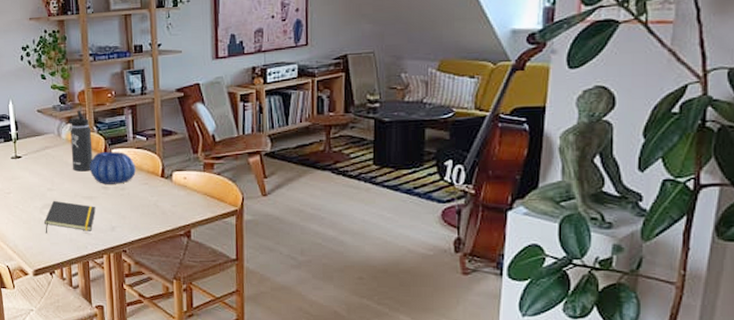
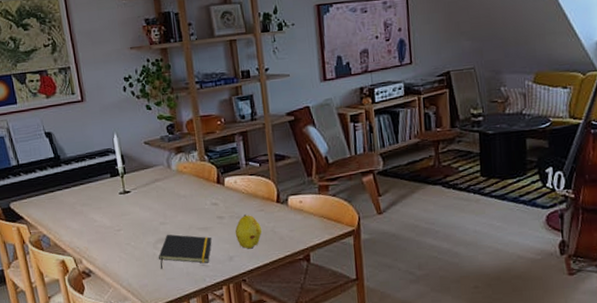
thermos bottle: present [68,110,93,172] -> none [178,139,206,203]
decorative bowl: present [89,152,136,184] -> none [202,179,251,214]
fruit: none [118,186,145,221] -> present [235,214,262,249]

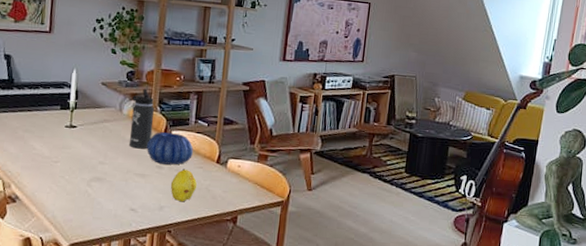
notepad: present [159,234,212,269] -> none [89,174,146,209]
thermos bottle: none [178,139,206,203] -> present [129,88,155,149]
decorative bowl: none [202,179,251,214] -> present [146,132,193,165]

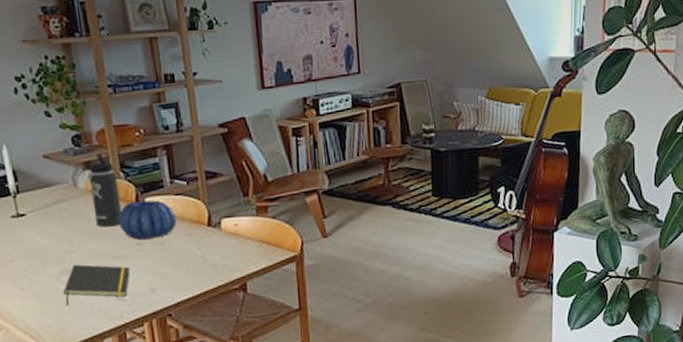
notepad: none [89,174,146,209] -> present [63,264,130,306]
fruit: present [170,168,198,202] -> none [158,239,191,279]

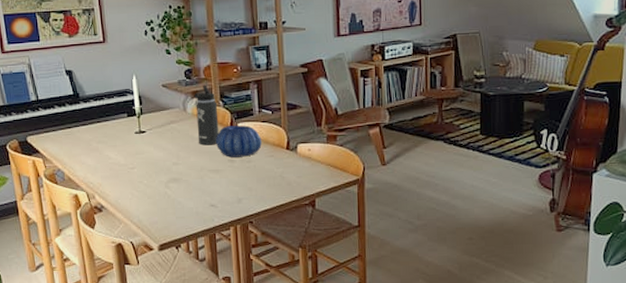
notepad: present [63,264,130,306] -> none [170,174,222,208]

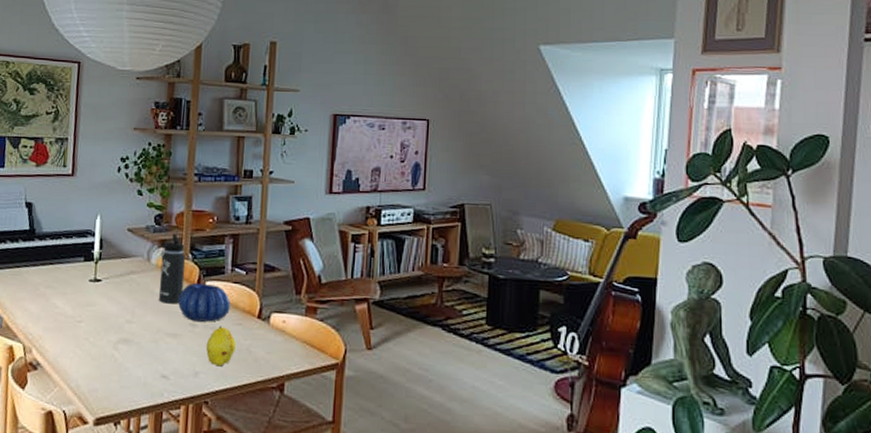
fruit: none [245,159,271,192] -> present [205,326,237,367]

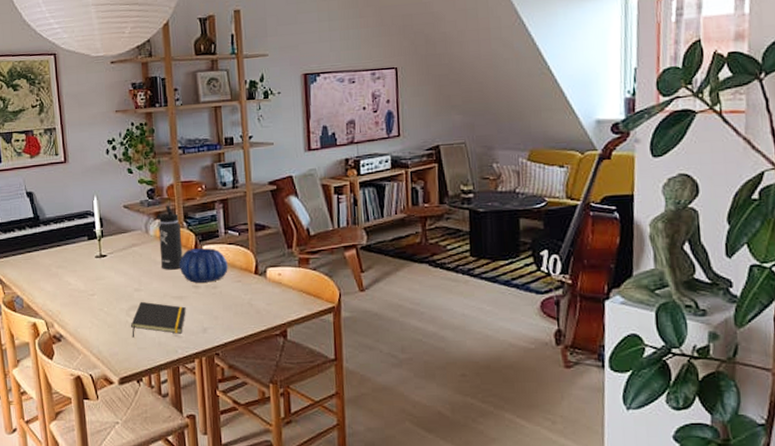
notepad: none [116,334,179,376] -> present [131,301,186,338]
fruit: present [205,326,237,367] -> none [210,284,239,321]

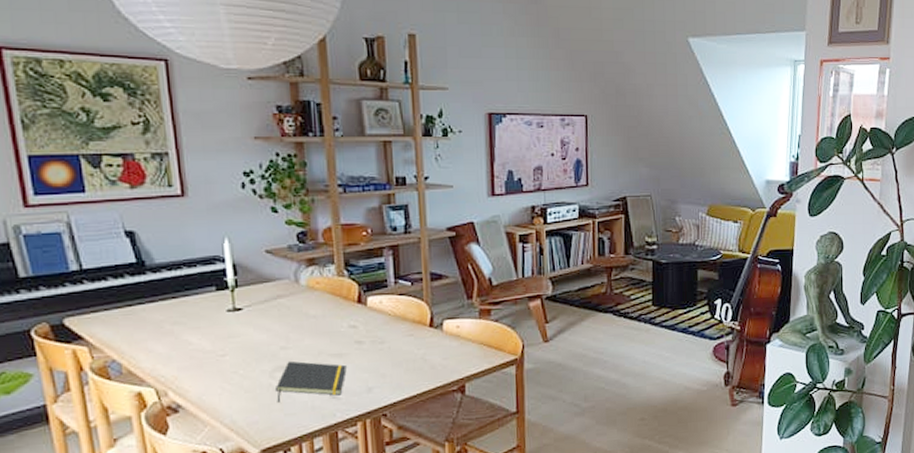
thermos bottle: present [157,205,183,270] -> none [309,250,343,325]
decorative bowl: present [179,248,228,283] -> none [337,299,398,338]

